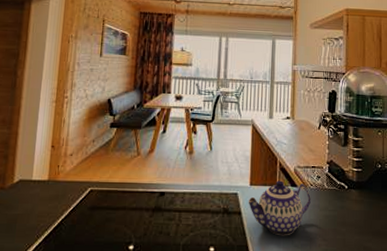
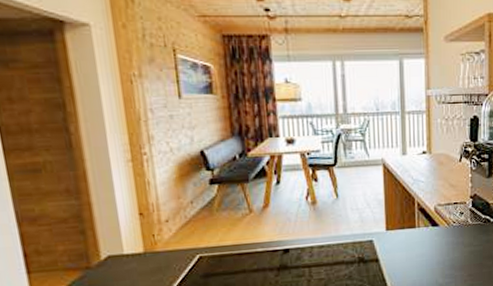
teapot: present [248,180,311,236] -> none [385,221,454,277]

